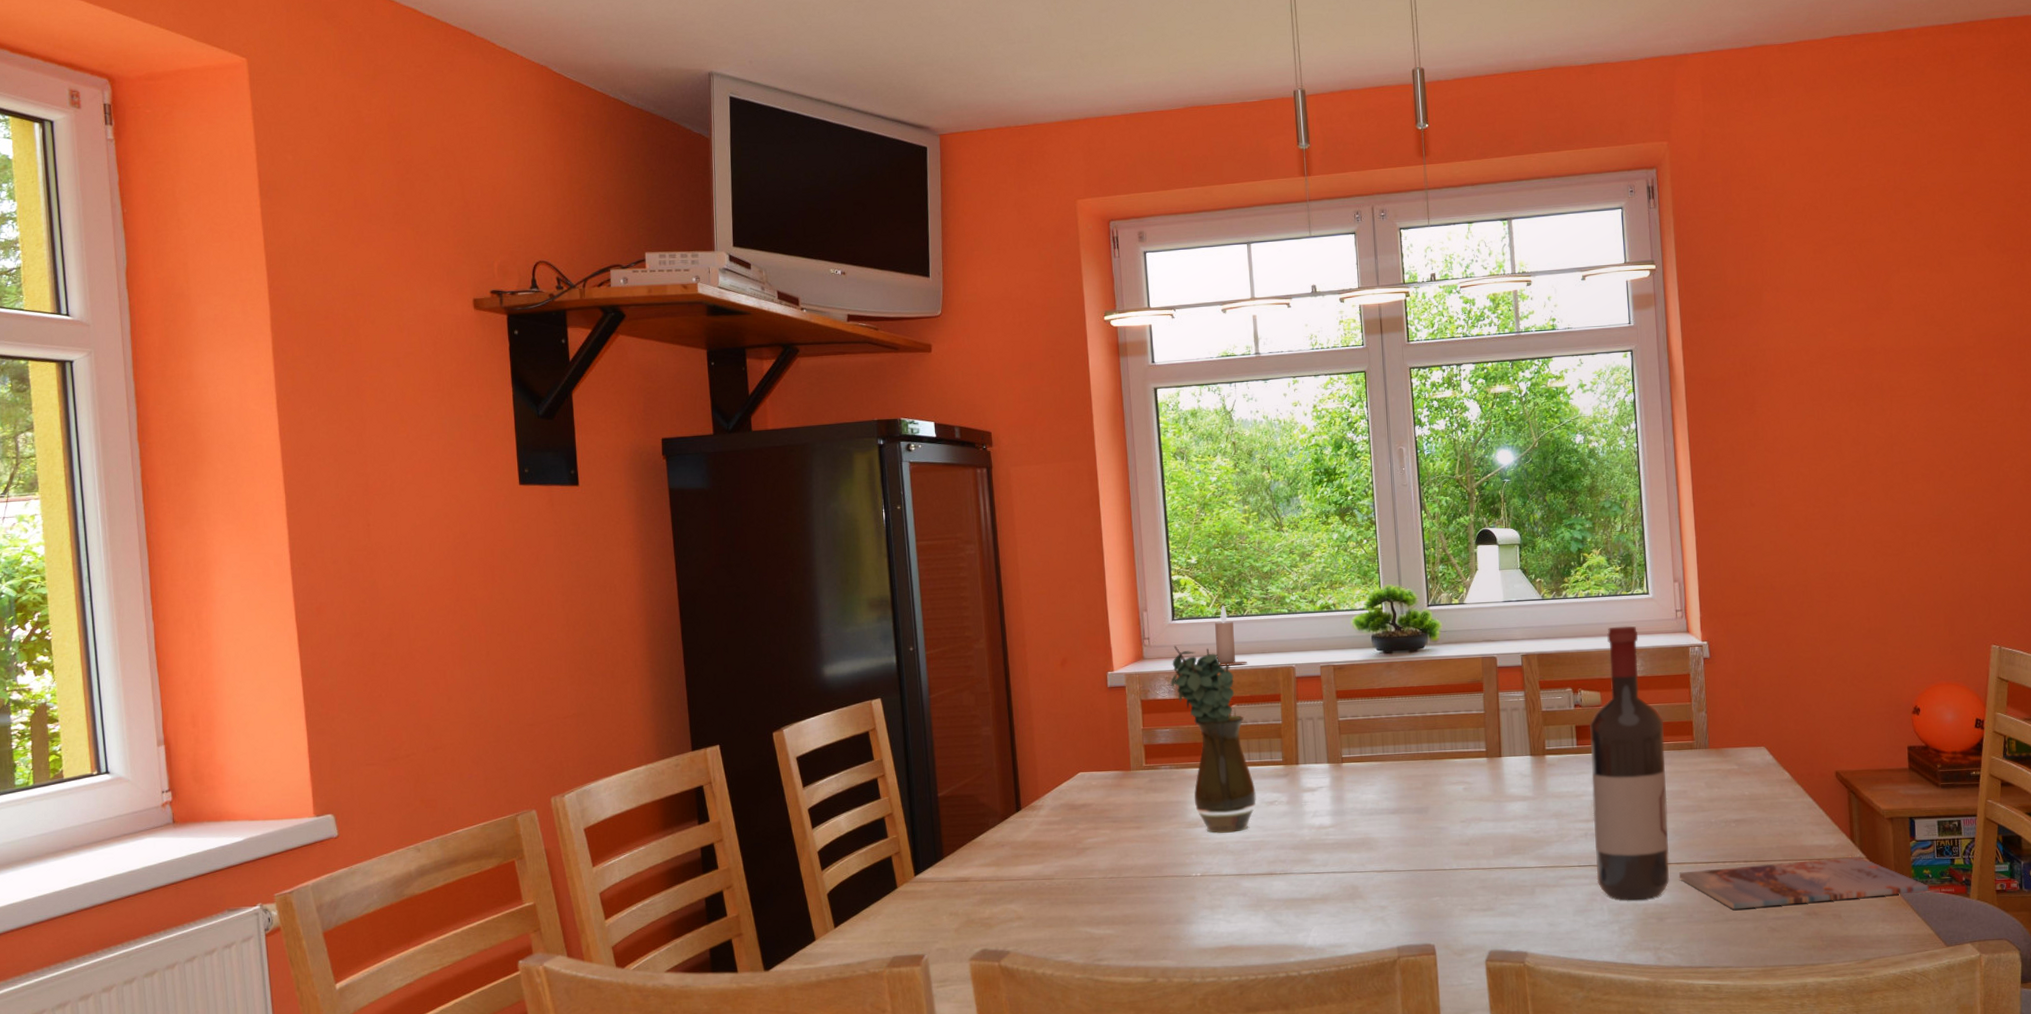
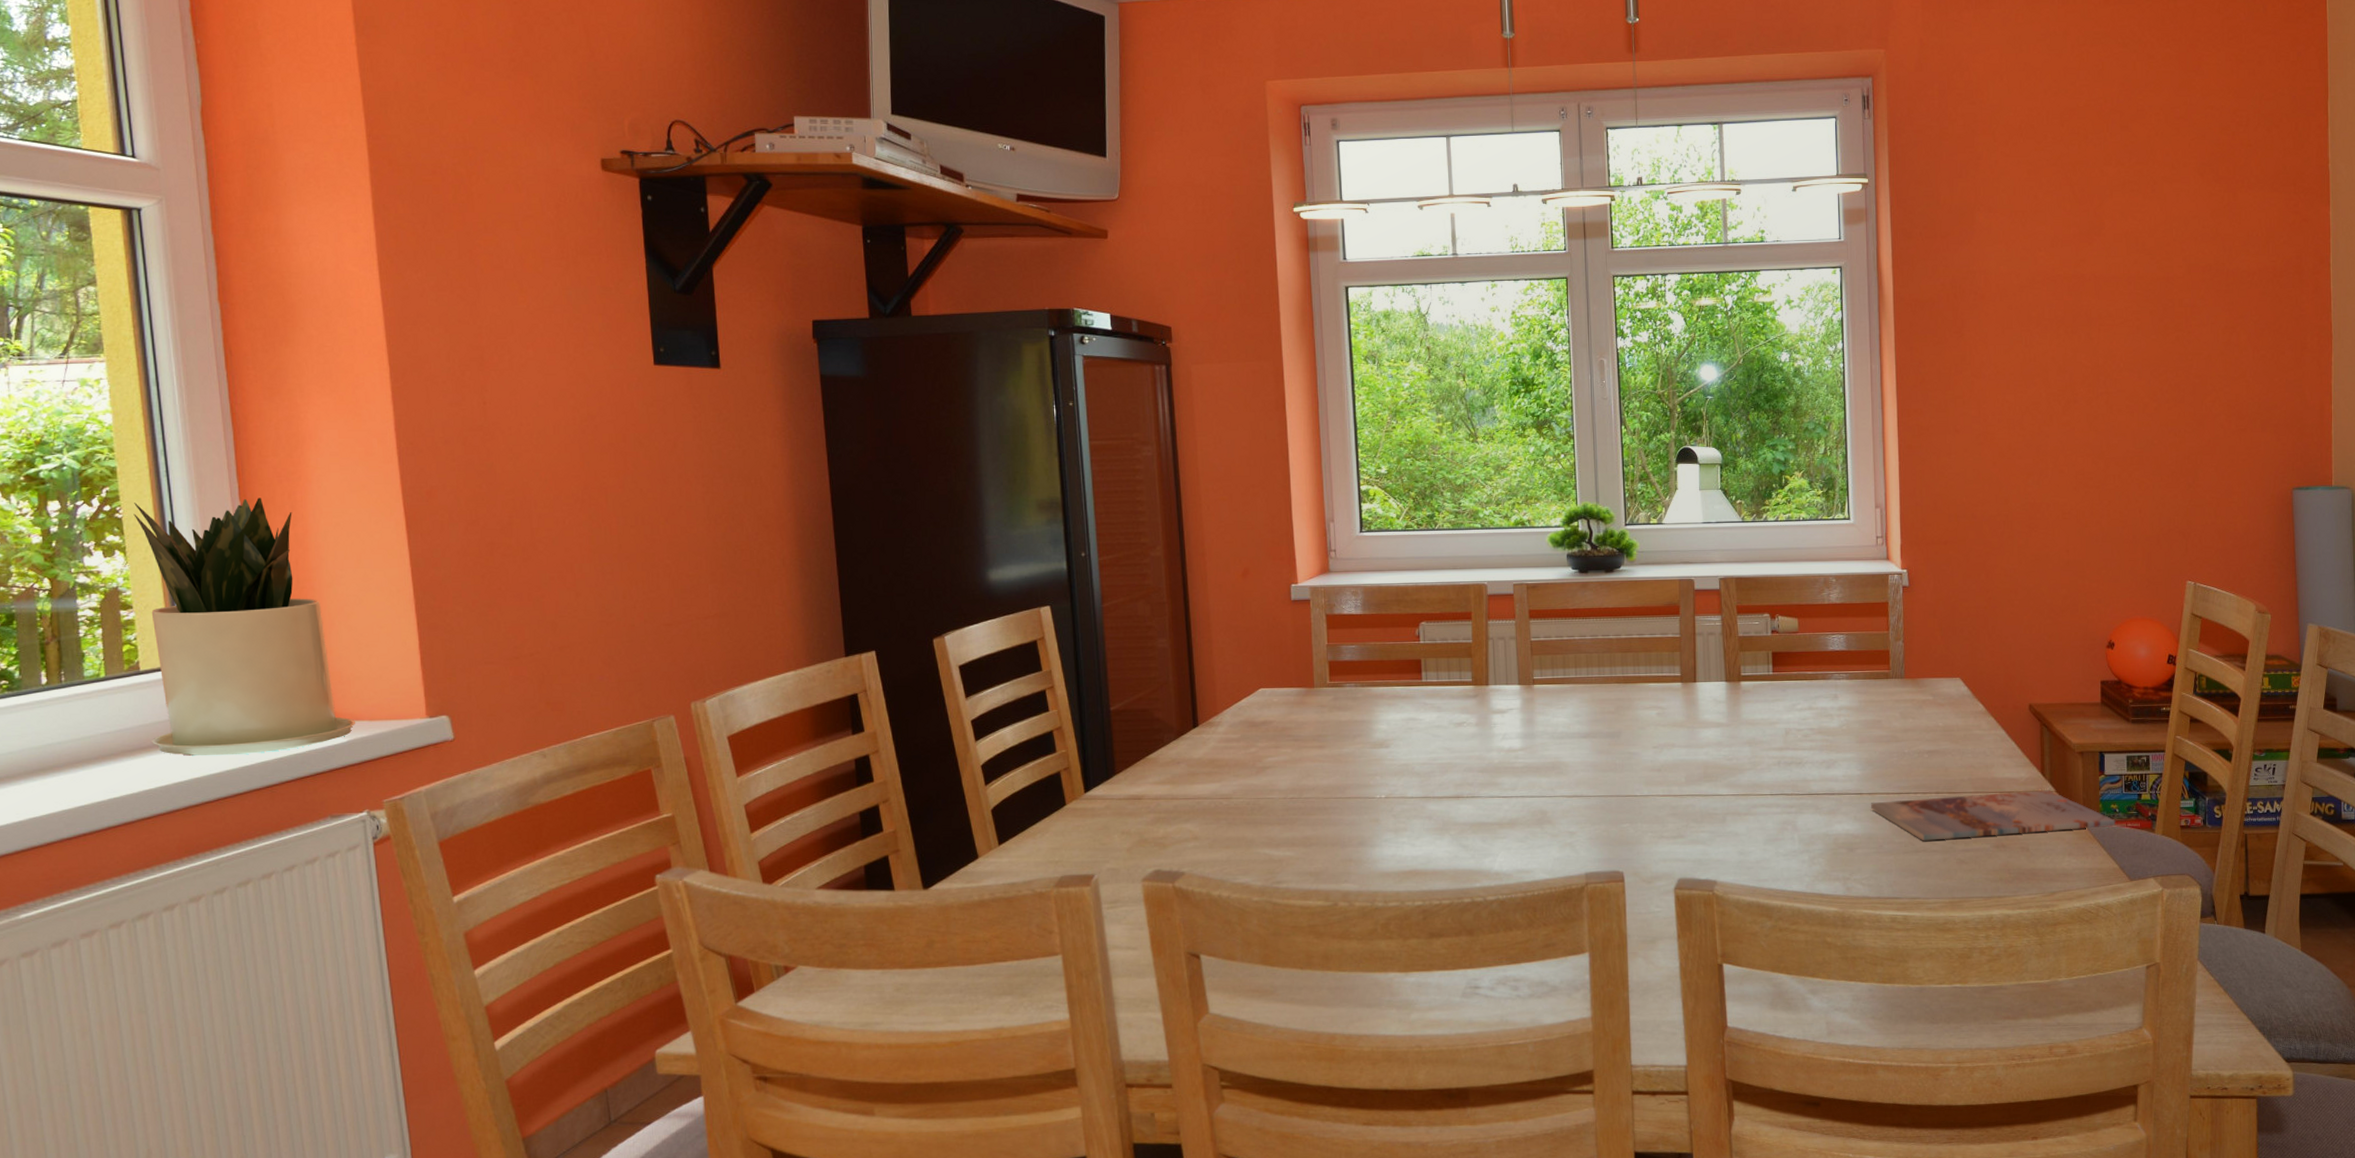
planter: none [61,618,251,857] -> present [133,498,355,757]
vase: present [1170,645,1256,833] -> none [1356,558,1444,754]
candle: present [1215,605,1247,666] -> none [1405,518,1437,582]
wine bottle: present [1590,626,1670,900] -> none [1786,551,1862,830]

